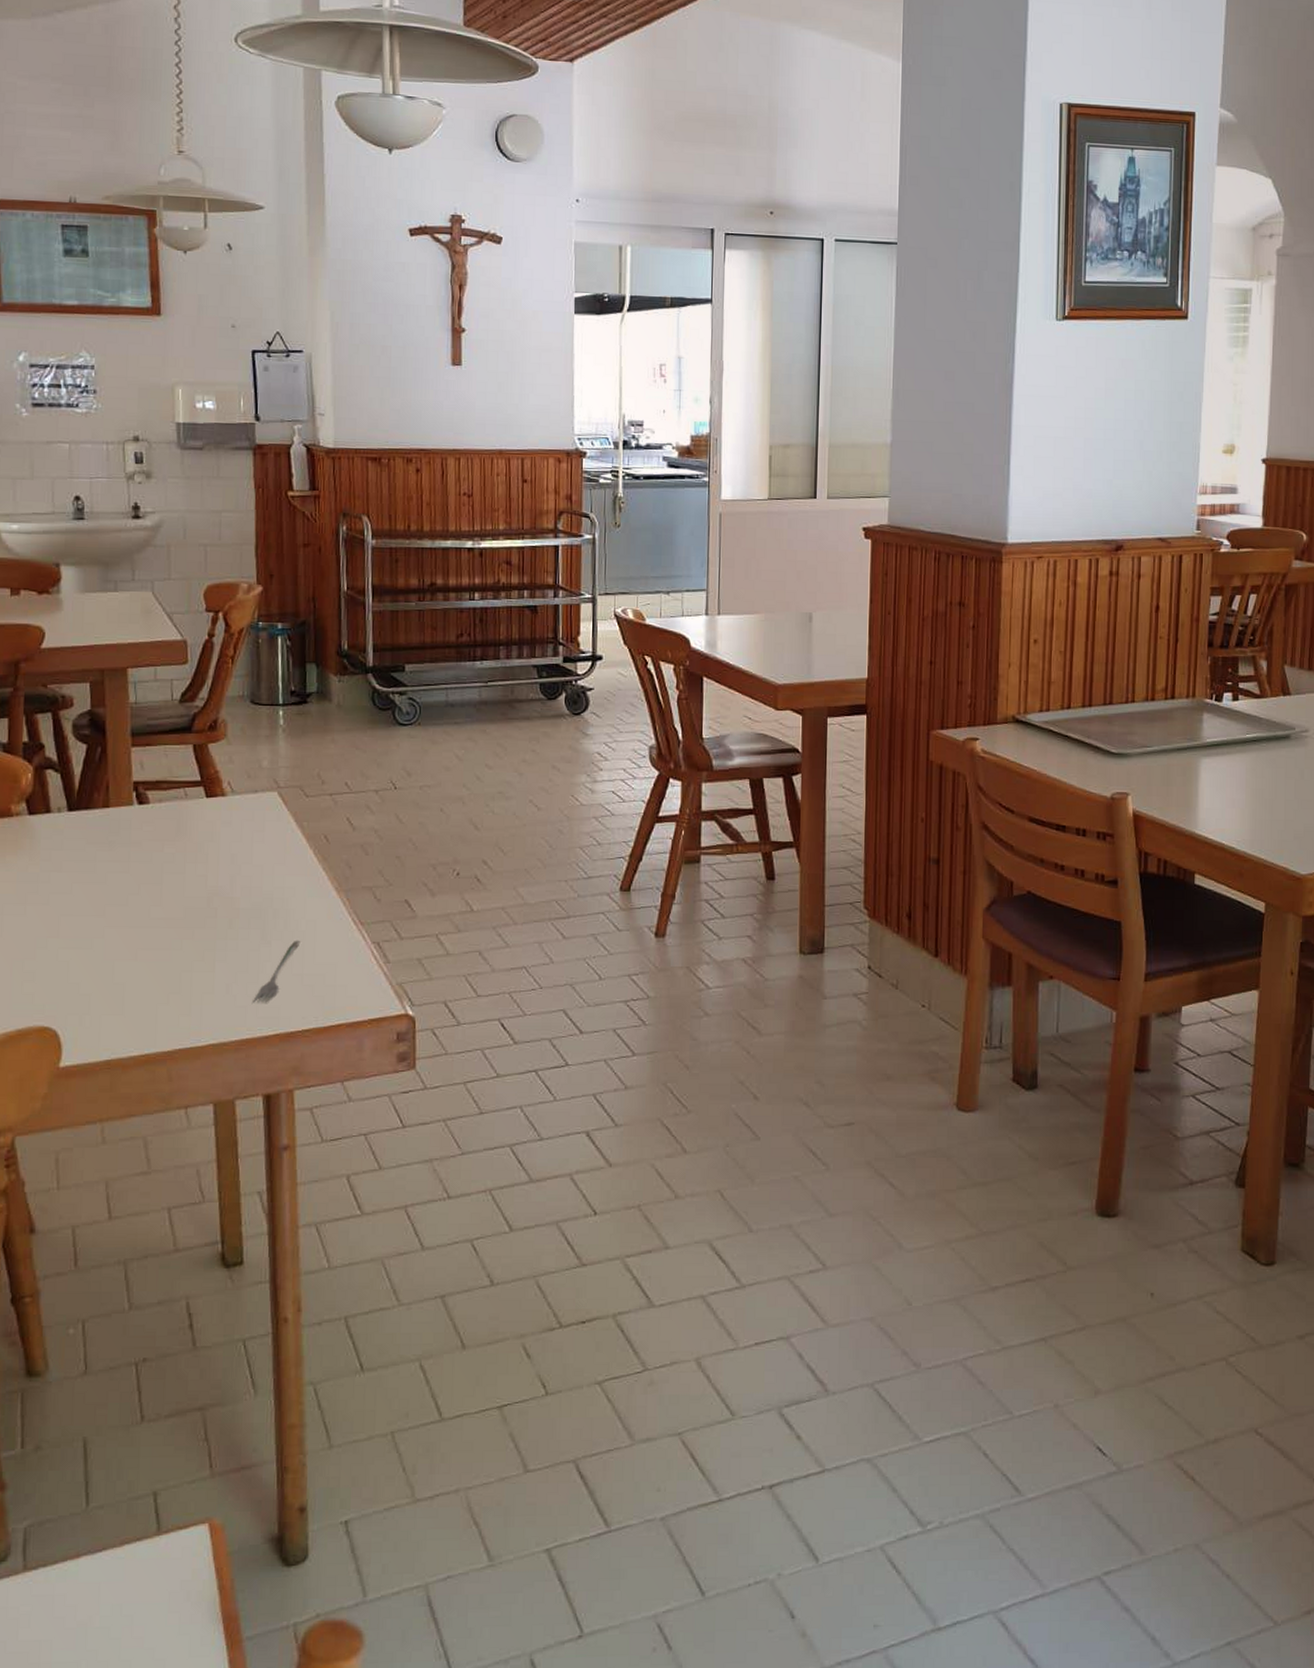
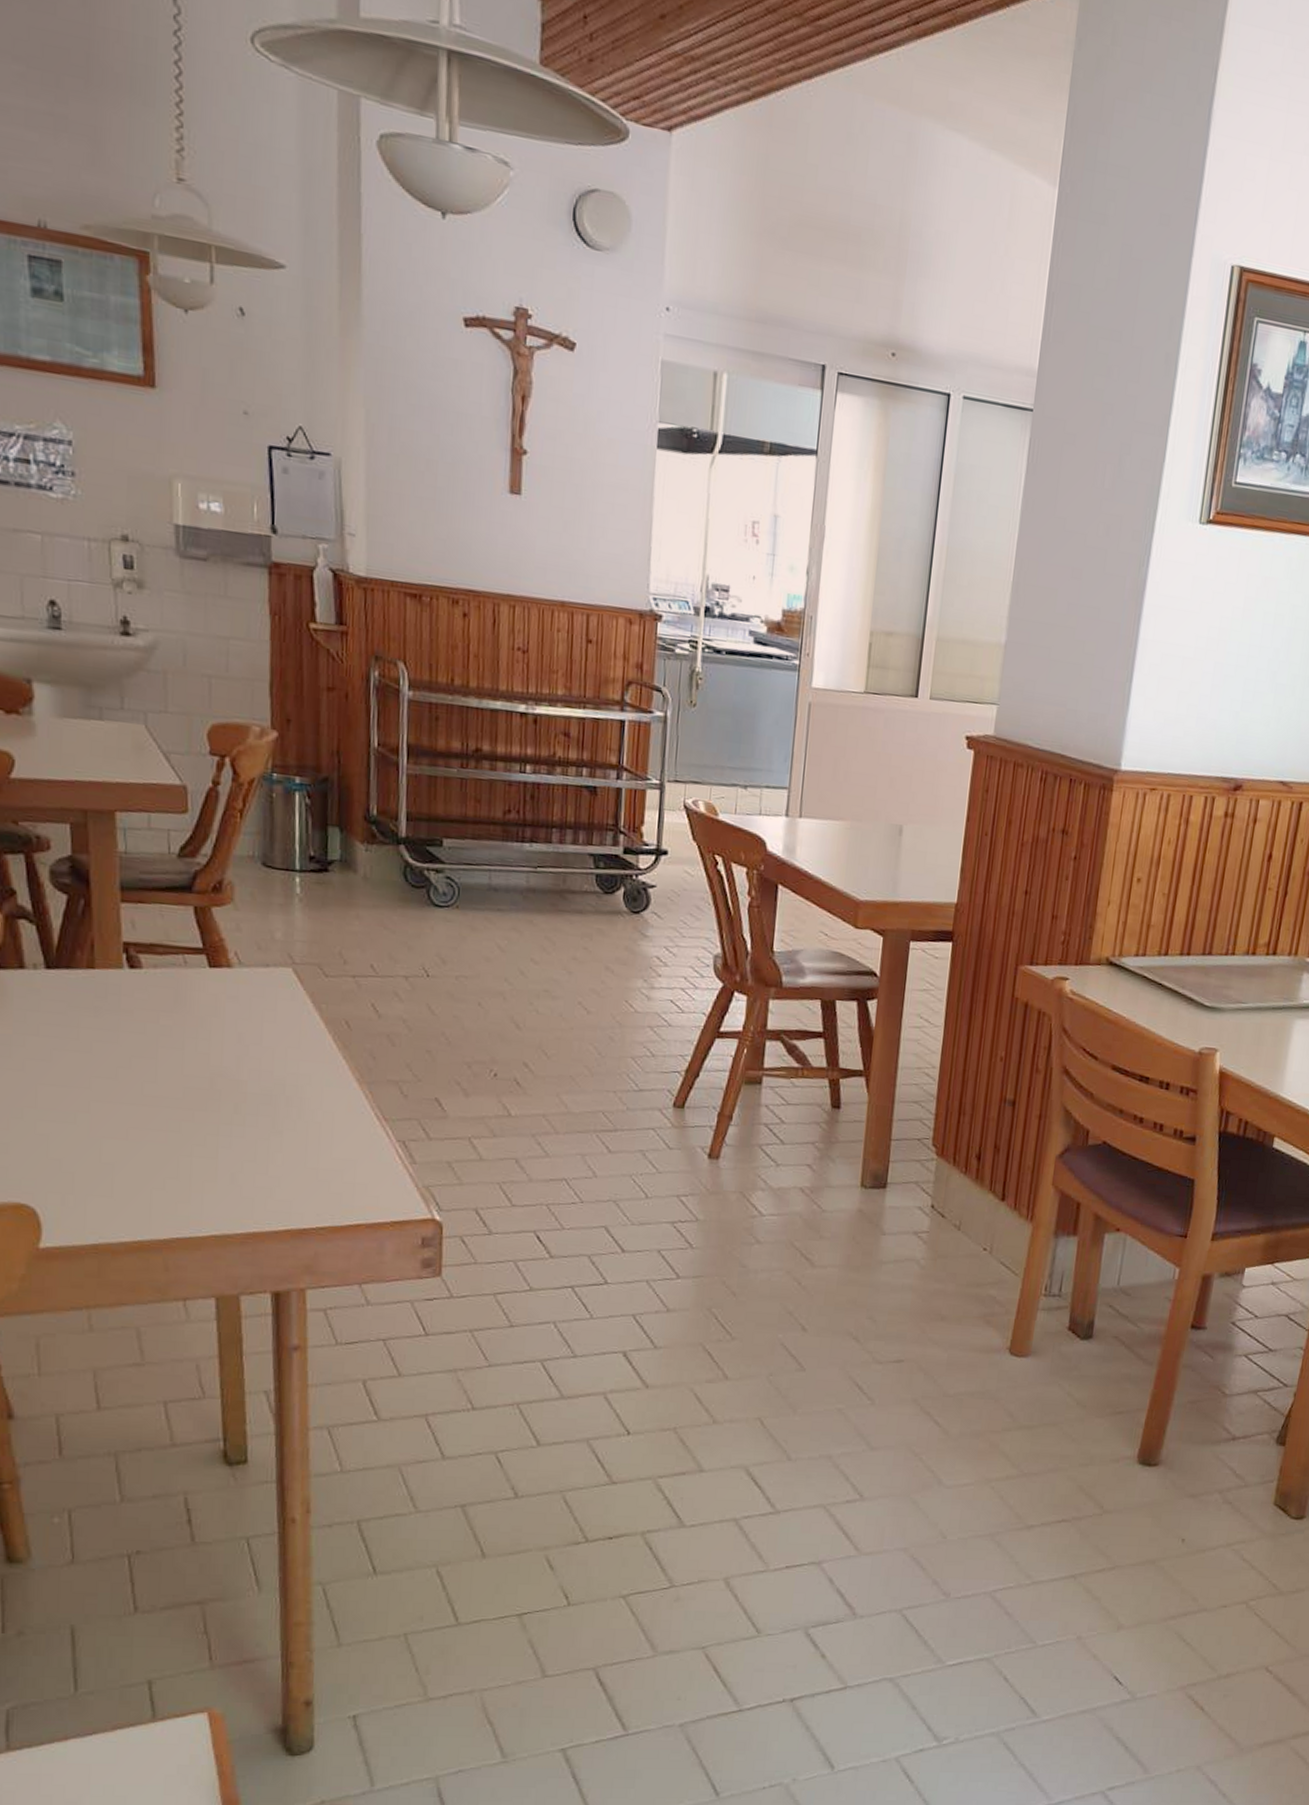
fork: present [253,940,301,1003] -> none [261,1131,316,1196]

